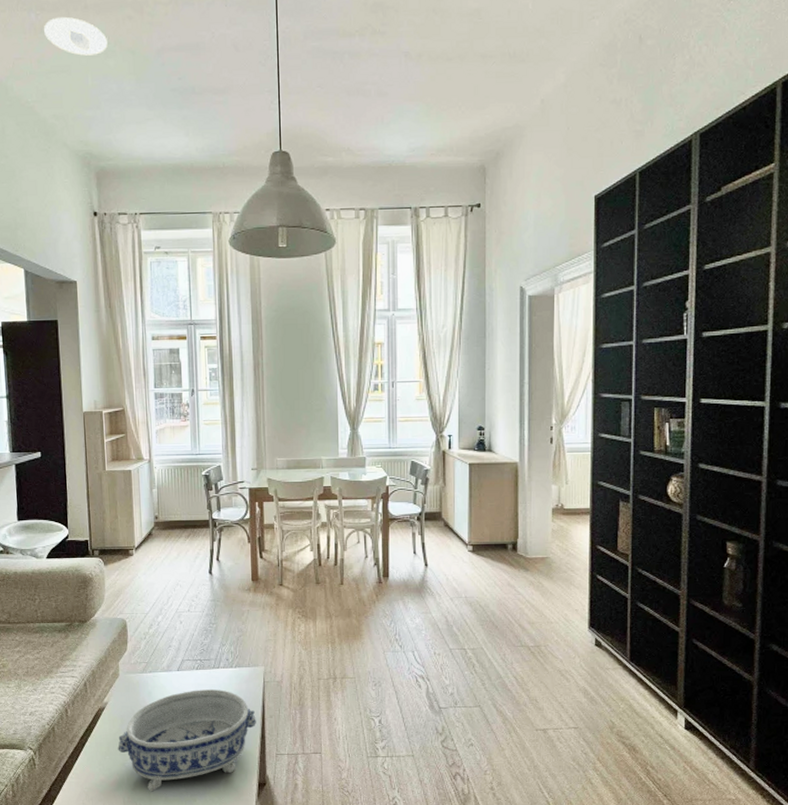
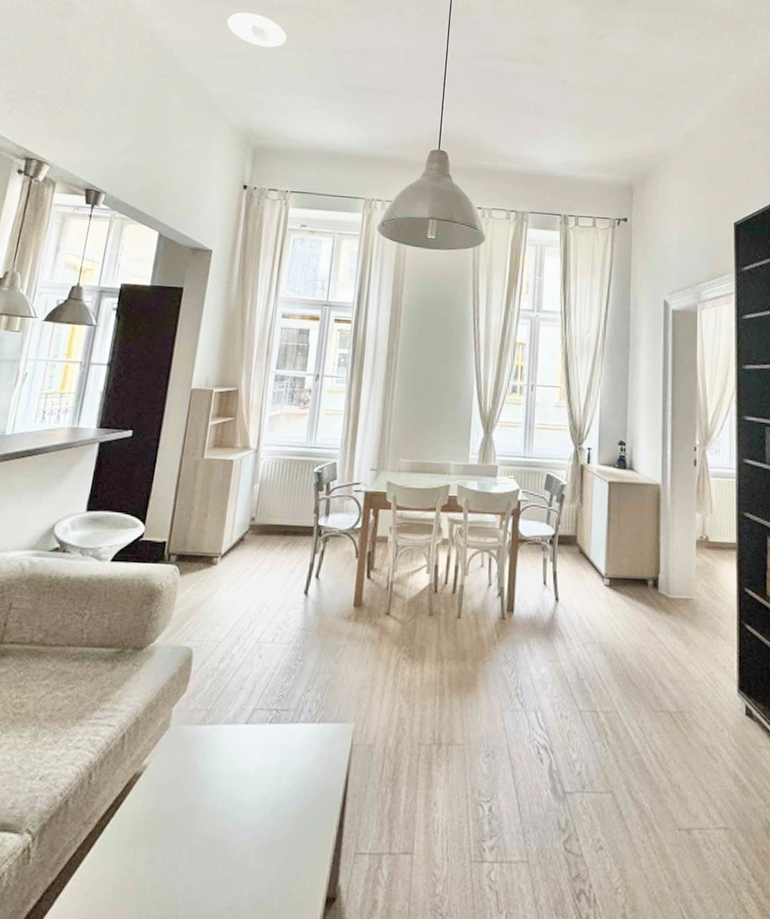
decorative bowl: present [118,688,256,792] -> none [147,751,336,907]

